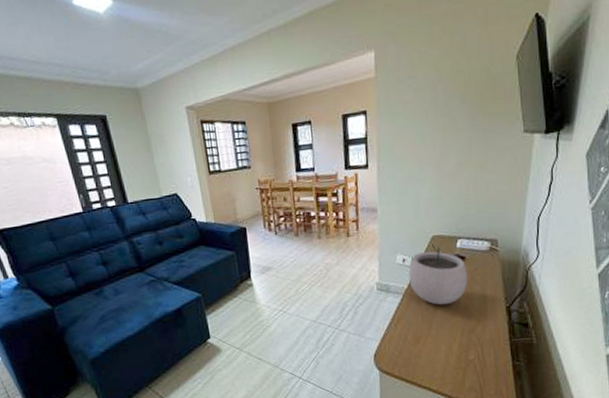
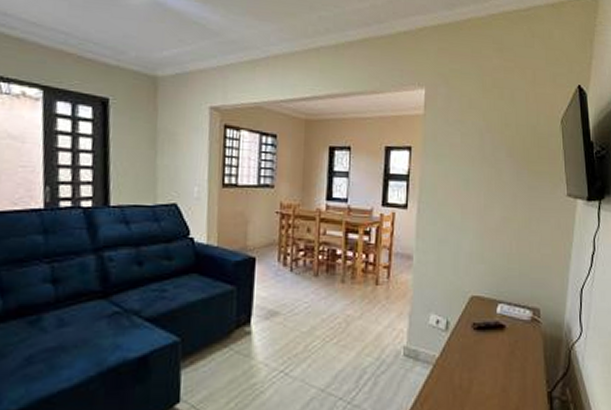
plant pot: present [408,243,468,305] -> none [442,305,507,383]

